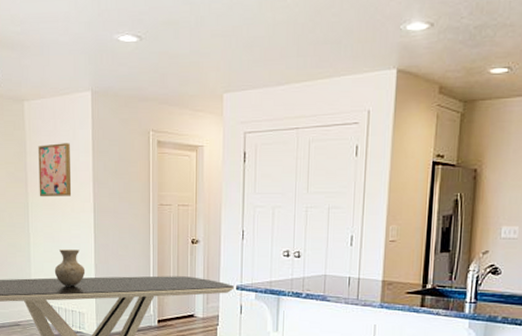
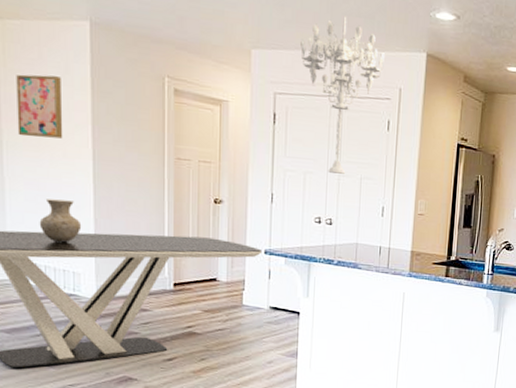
chandelier: none [268,45,352,205] -> present [300,16,385,174]

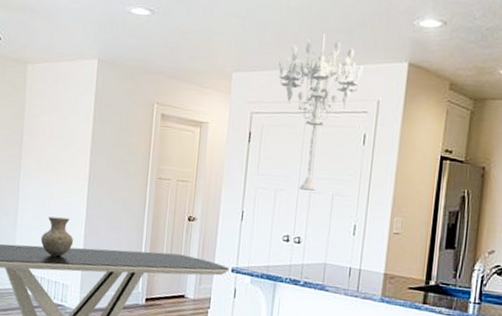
wall art: present [16,74,63,139] -> none [33,108,71,163]

